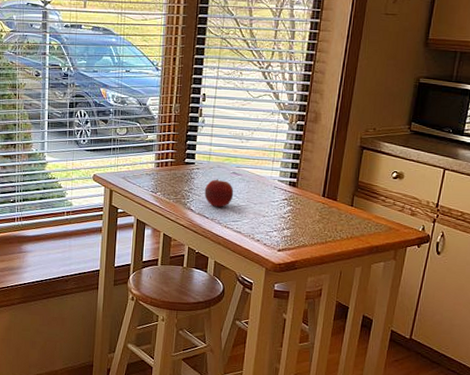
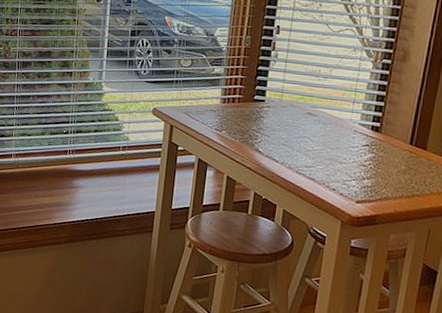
fruit: present [204,179,234,207] -> none [275,119,308,150]

